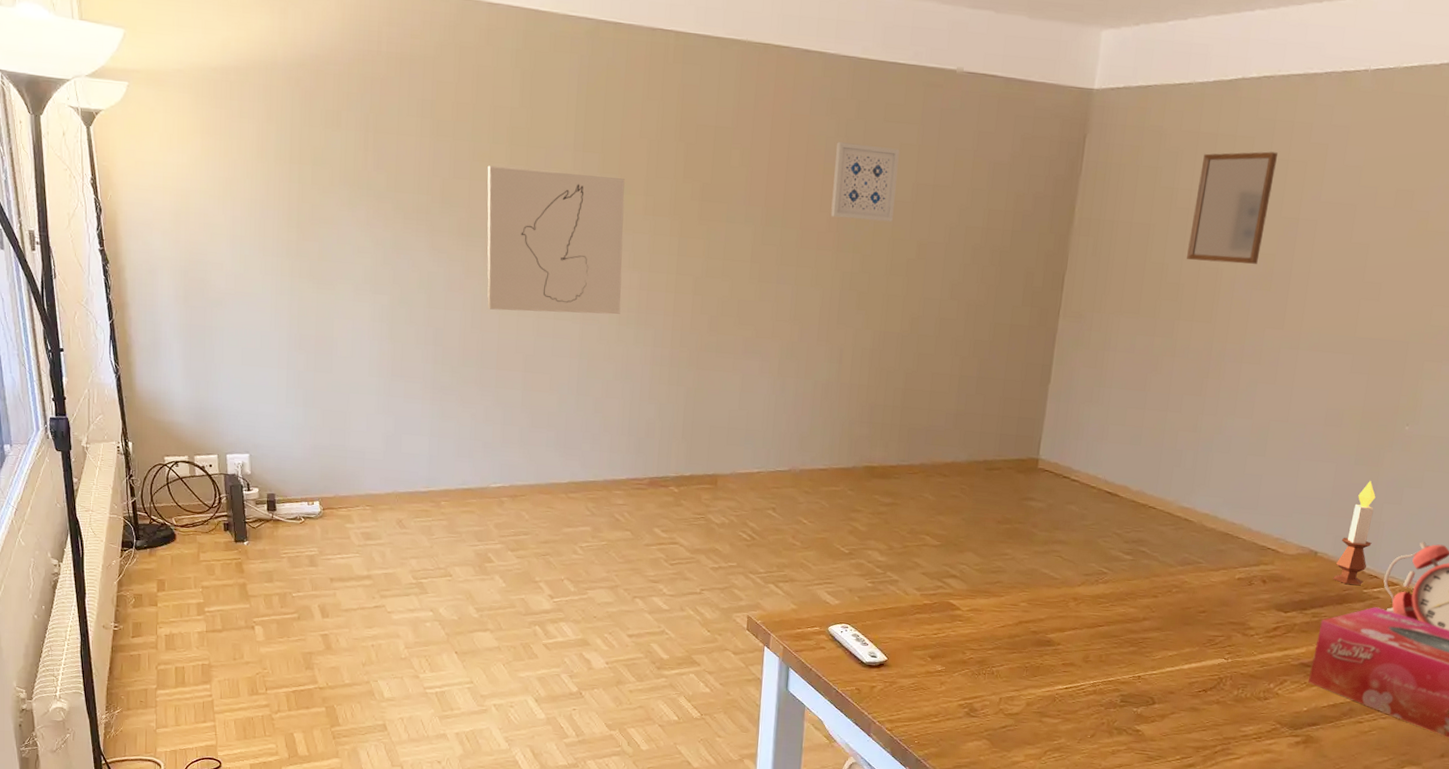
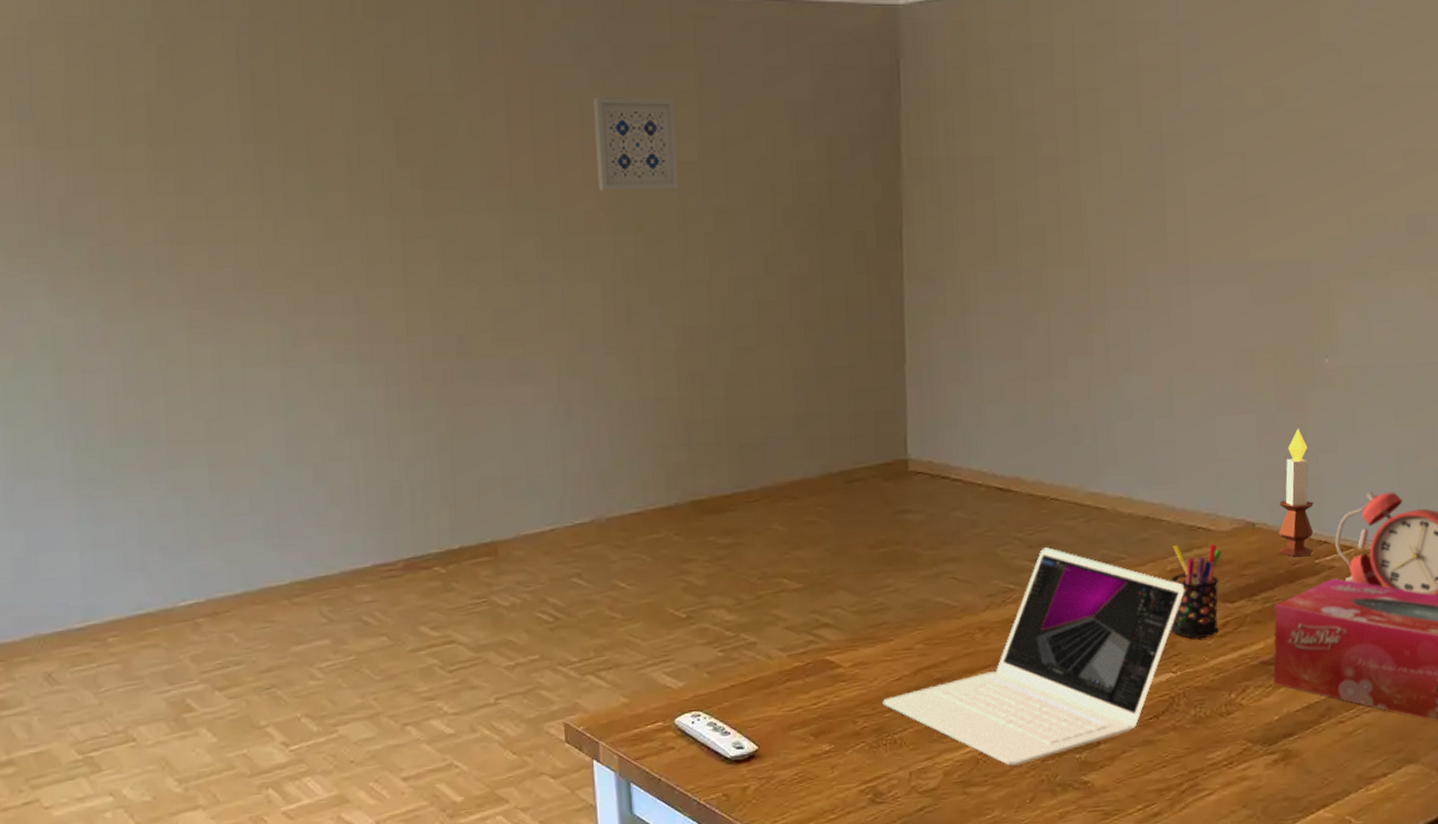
wall art: present [487,165,625,315] -> none [122,172,334,365]
laptop: none [987,544,1248,708] -> present [882,547,1185,766]
home mirror: present [1187,151,1279,264] -> none [1040,58,1125,194]
pen holder: none [1230,558,1284,637] -> present [1171,544,1222,639]

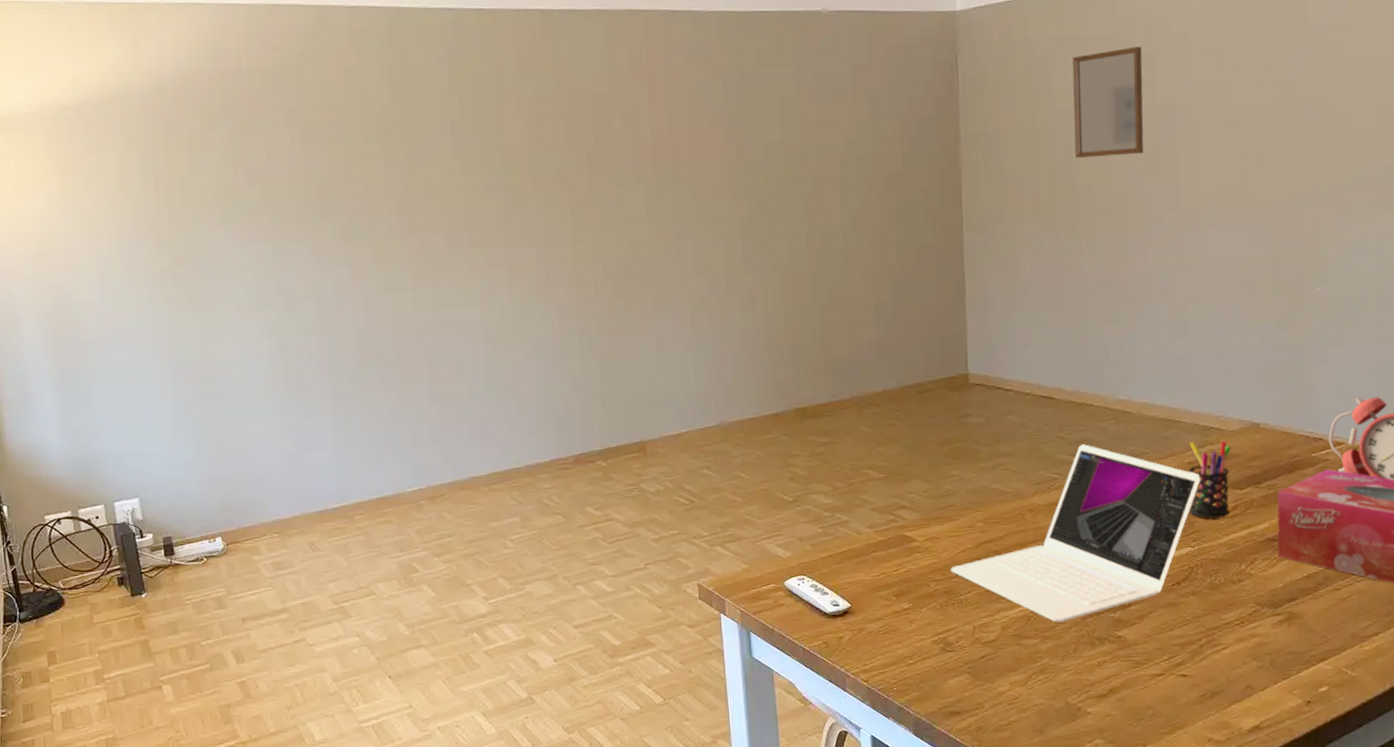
wall art: present [593,97,679,191] -> none [716,92,783,166]
home mirror: none [1040,58,1125,194] -> present [1072,46,1144,158]
candle: present [1278,429,1314,556] -> none [1279,345,1310,451]

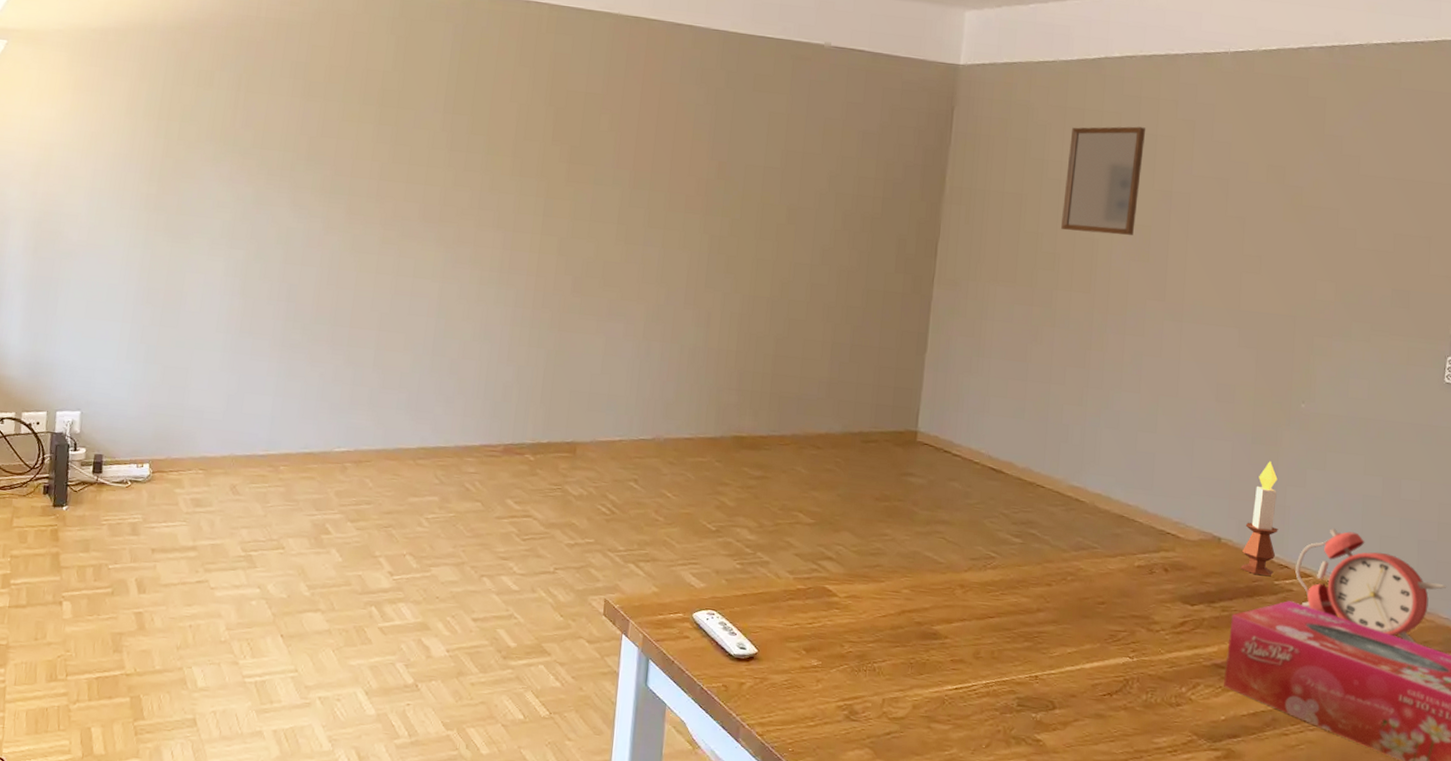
laptop: present [950,444,1201,623] -> none [868,526,1149,713]
pen holder: present [1189,441,1231,519] -> none [1132,544,1187,633]
candle: none [1279,345,1310,451] -> present [1240,461,1279,576]

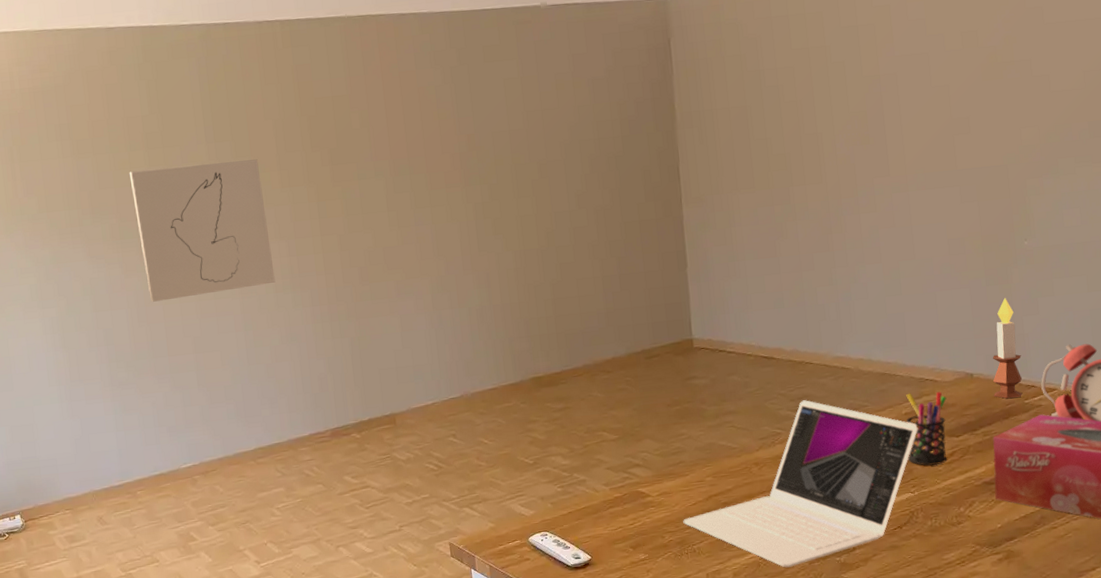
wall art: none [345,125,493,274] -> present [129,159,276,302]
laptop: none [868,526,1149,713] -> present [683,400,918,568]
home mirror: present [1061,126,1146,235] -> none [780,21,852,130]
pen holder: none [1132,544,1187,633] -> present [906,391,947,466]

